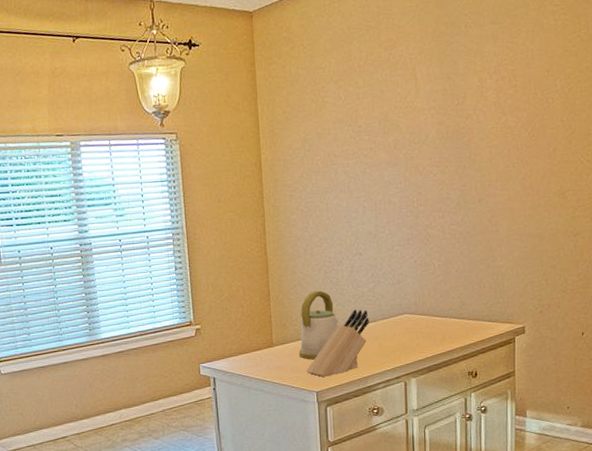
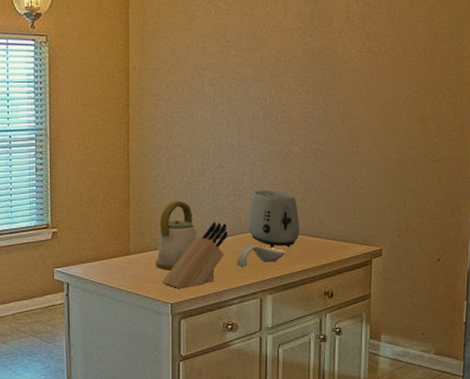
spoon rest: none [379,330,427,352] -> present [236,246,285,267]
toaster: none [388,275,441,332] -> present [248,191,299,248]

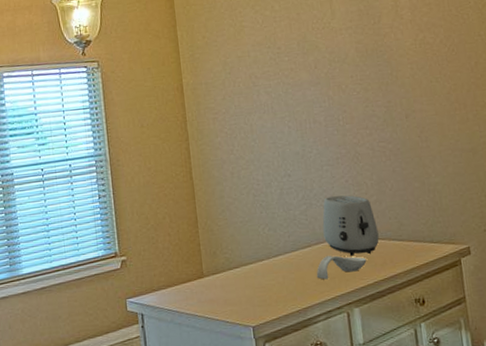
kettle: present [155,201,197,271] -> none [231,215,271,291]
knife block: present [162,222,228,288] -> none [240,233,304,310]

